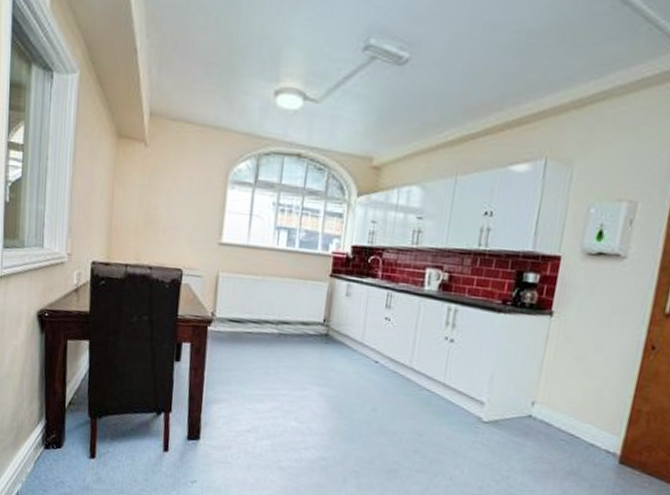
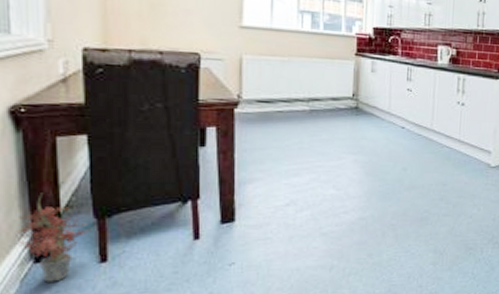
potted plant: none [35,388,86,469] -> present [18,193,91,283]

